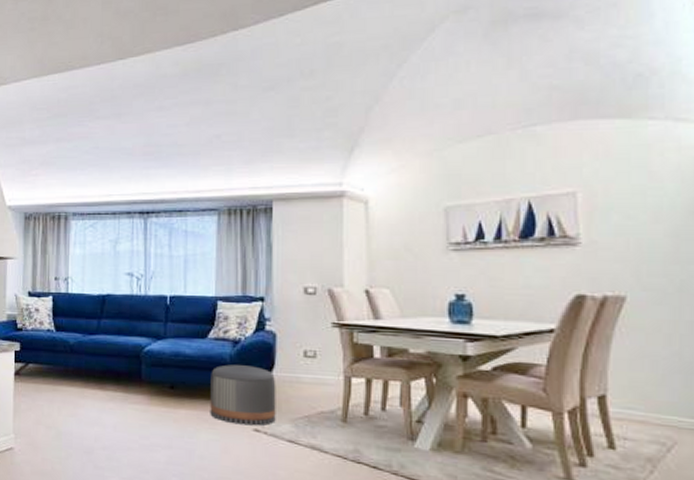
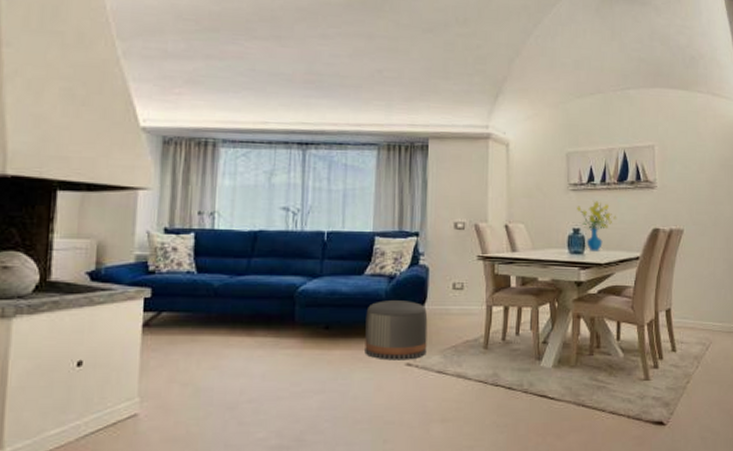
bouquet: none [460,262,519,321] -> present [577,201,617,251]

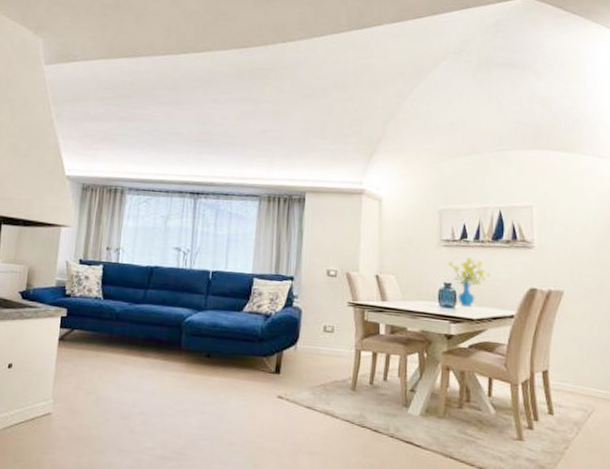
pouf: present [365,300,428,361] -> none [240,336,299,393]

